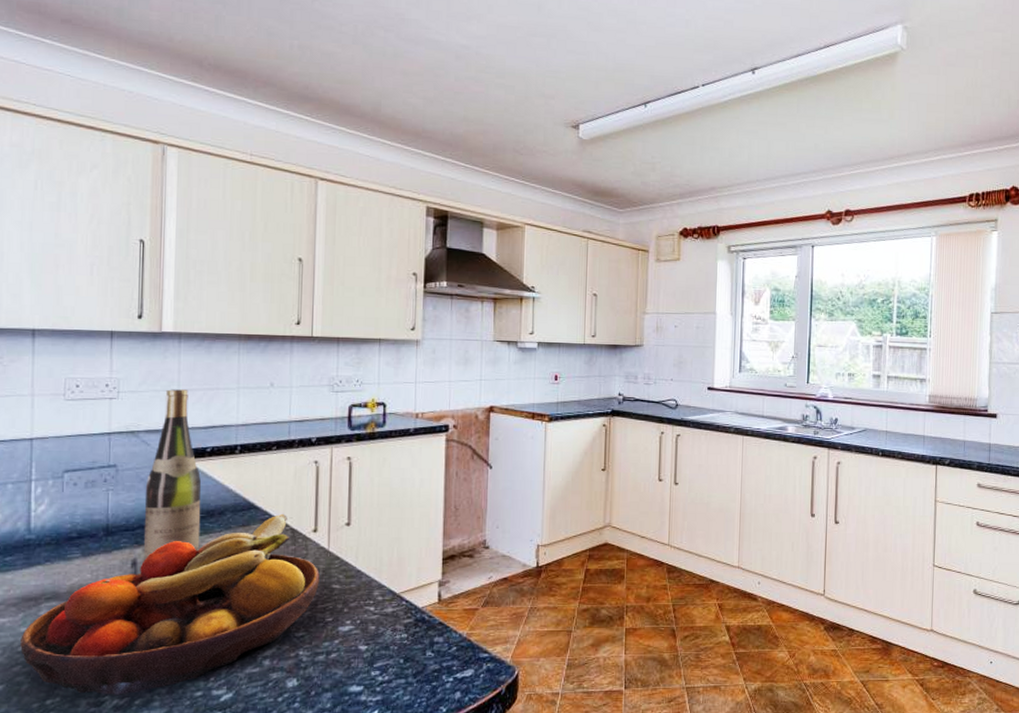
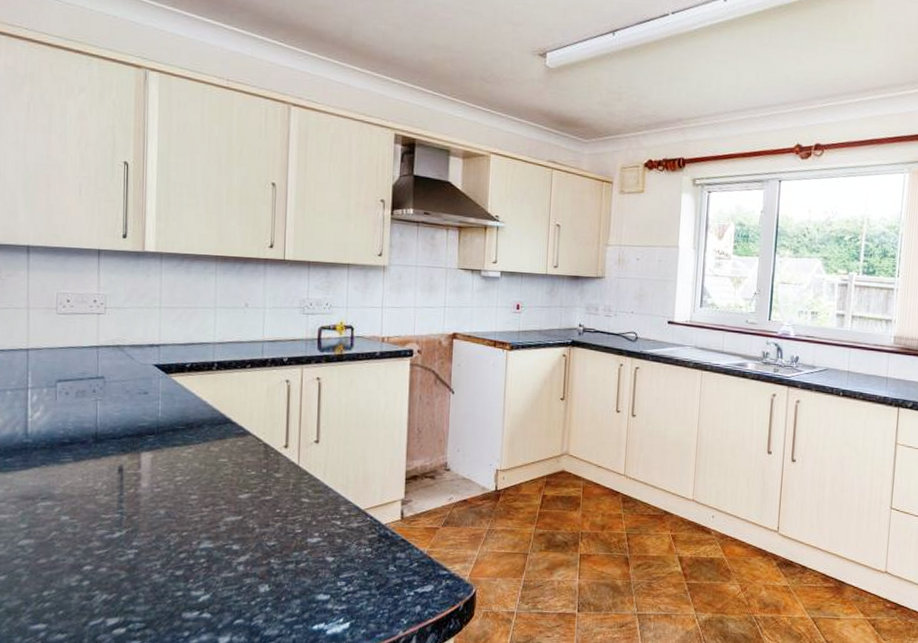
fruit bowl: present [20,513,320,695] -> none [20,429,290,591]
wine bottle: present [144,389,202,561] -> none [129,306,182,468]

